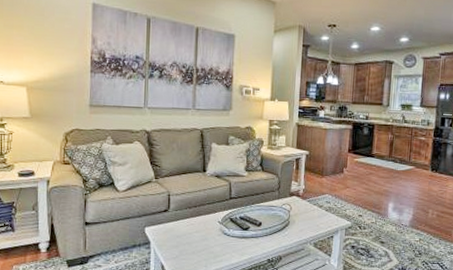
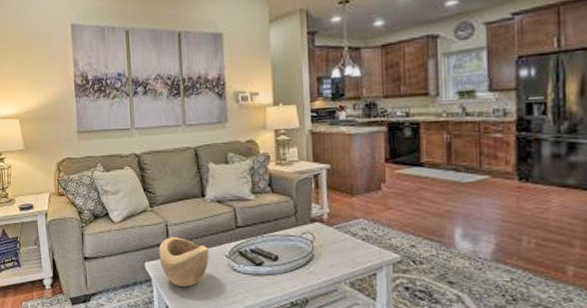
decorative bowl: none [159,205,205,248] -> present [158,237,209,287]

